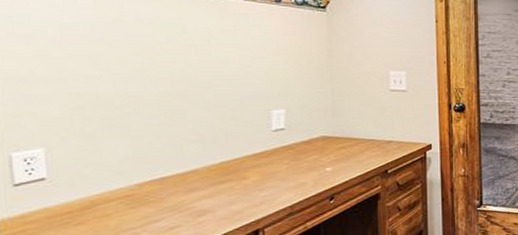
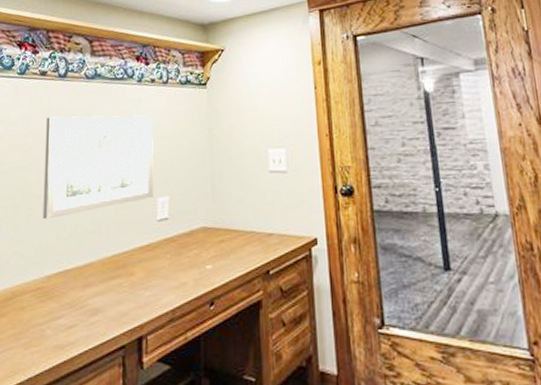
wall art: none [120,24,267,130] -> present [42,115,154,220]

